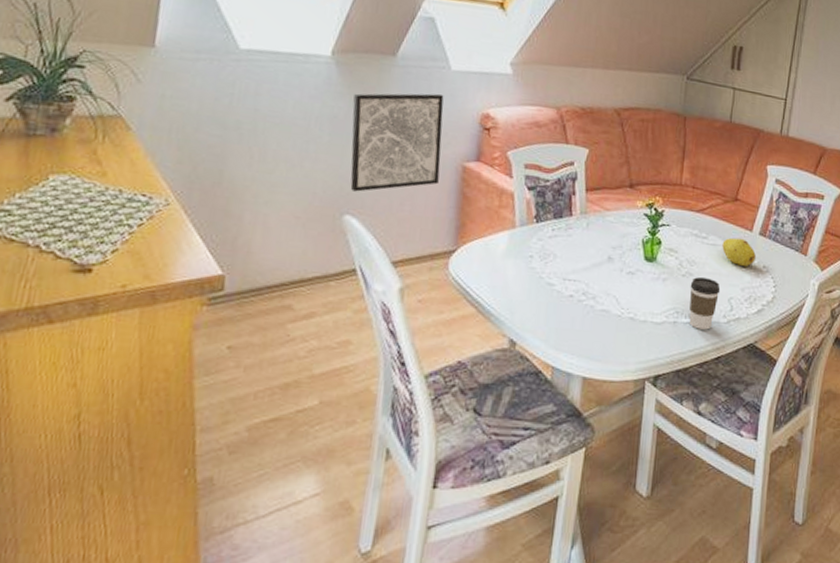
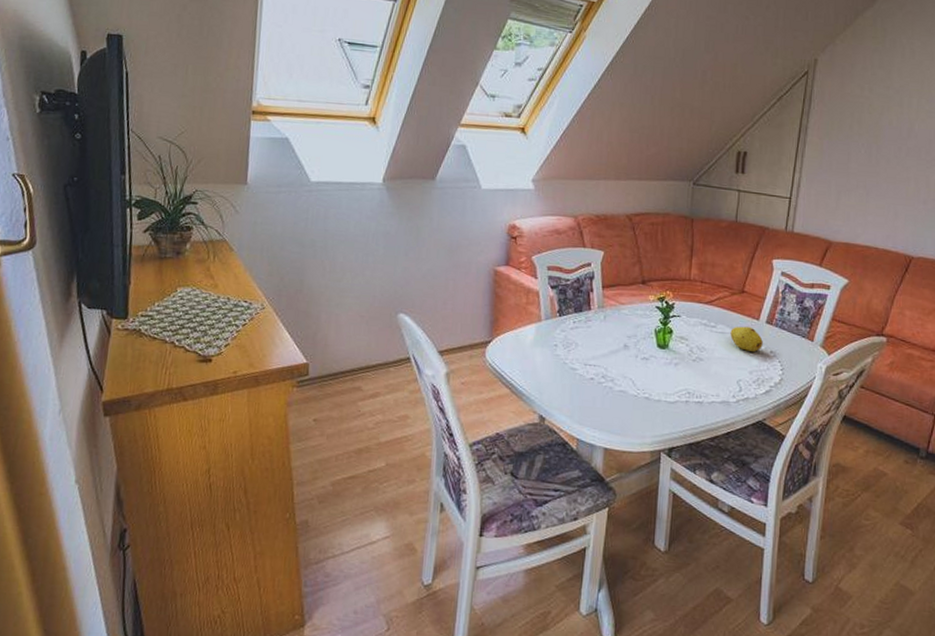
wall art: present [350,93,444,192] -> none [401,210,476,294]
coffee cup: present [688,276,721,330] -> none [700,361,730,409]

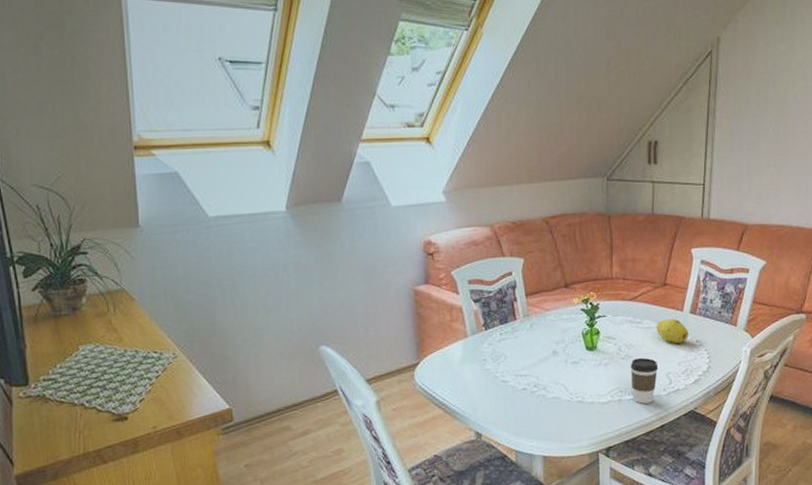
coffee cup: none [700,361,730,409] -> present [630,357,659,404]

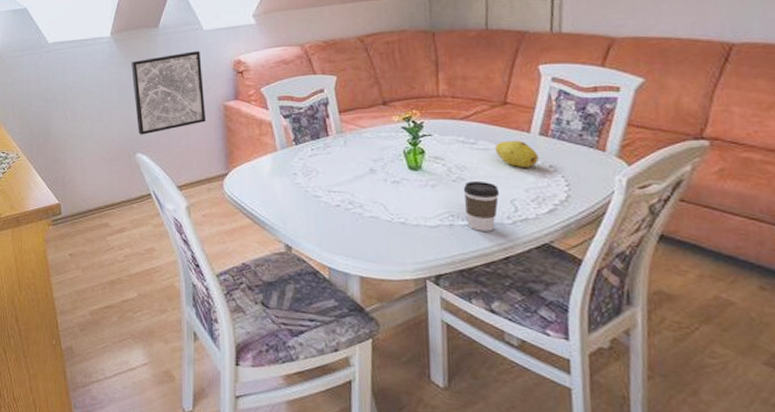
wall art: none [311,230,395,325] -> present [131,51,206,135]

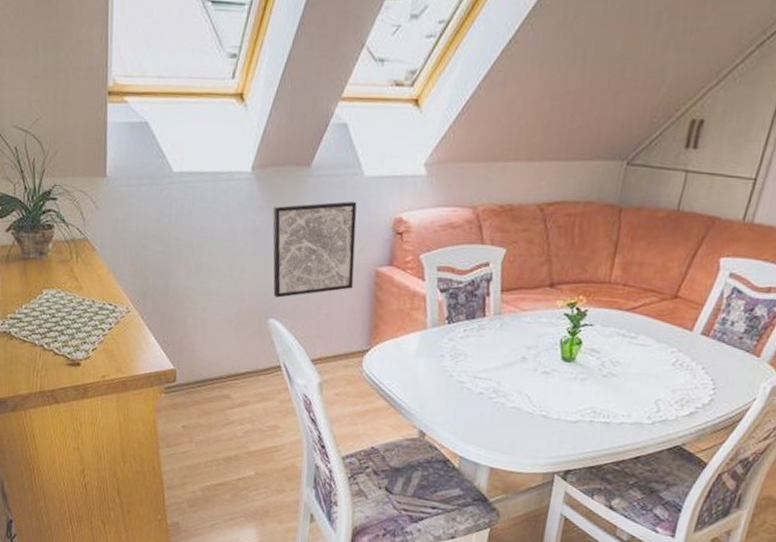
coffee cup: present [463,180,500,231] -> none [606,377,647,430]
fruit: present [495,140,539,167] -> none [653,337,694,367]

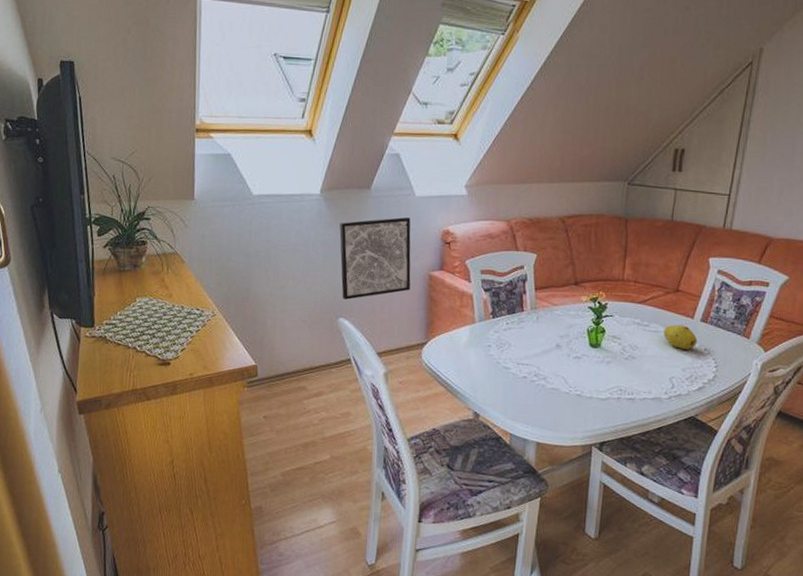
fruit: none [653,337,694,367] -> present [663,324,697,349]

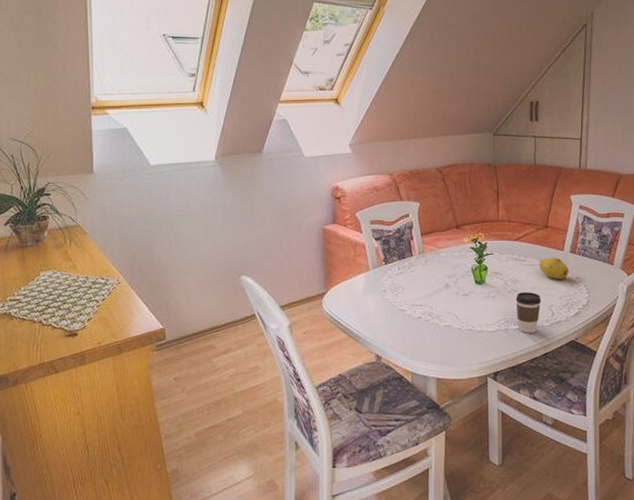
wall art: present [339,217,411,300] -> none [236,177,306,258]
coffee cup: none [631,359,662,405] -> present [515,291,542,333]

